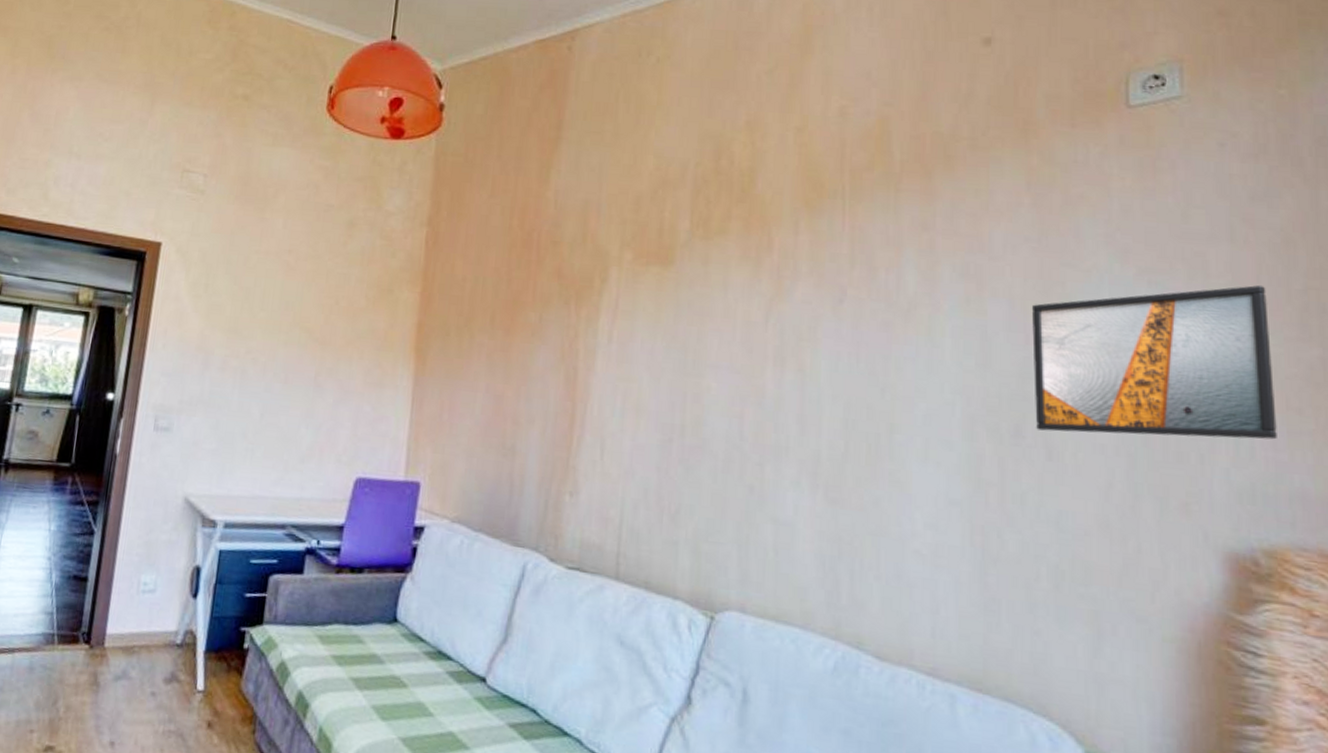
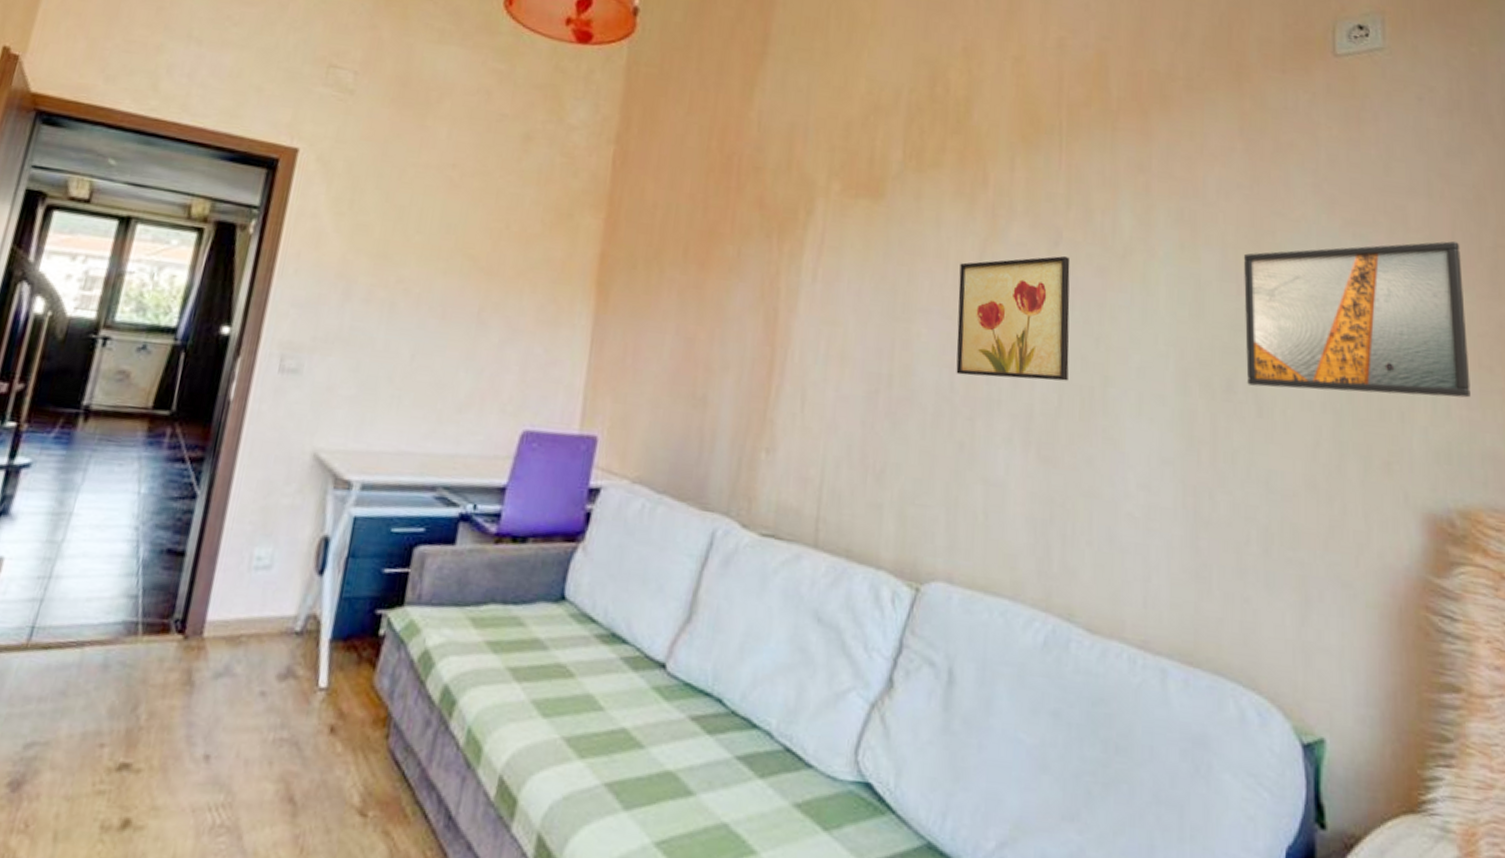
wall art: none [745,312,855,429] -> present [956,256,1070,381]

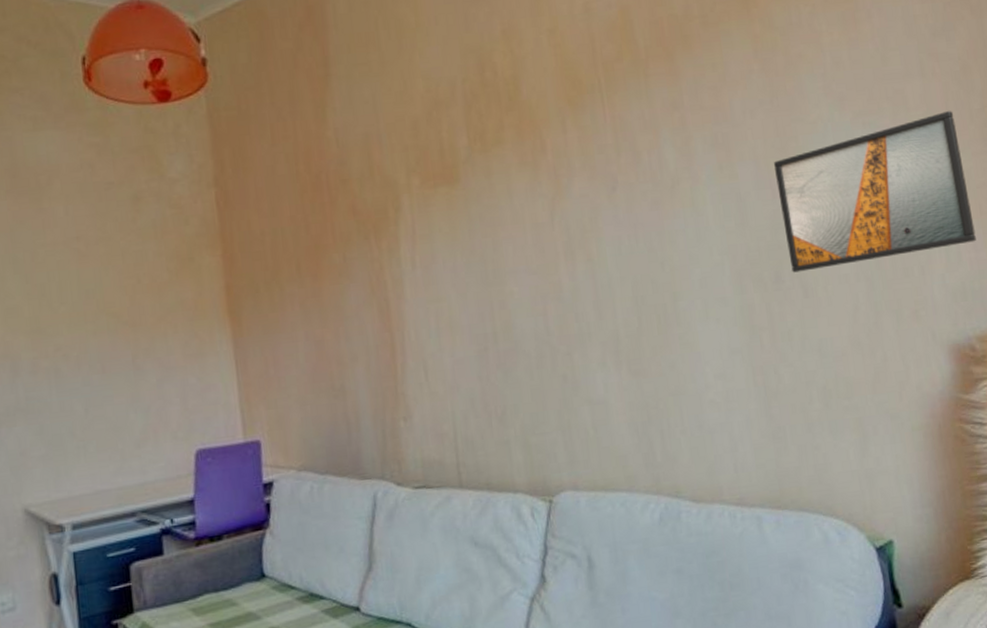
wall art: present [956,256,1070,381] -> none [535,198,644,319]

